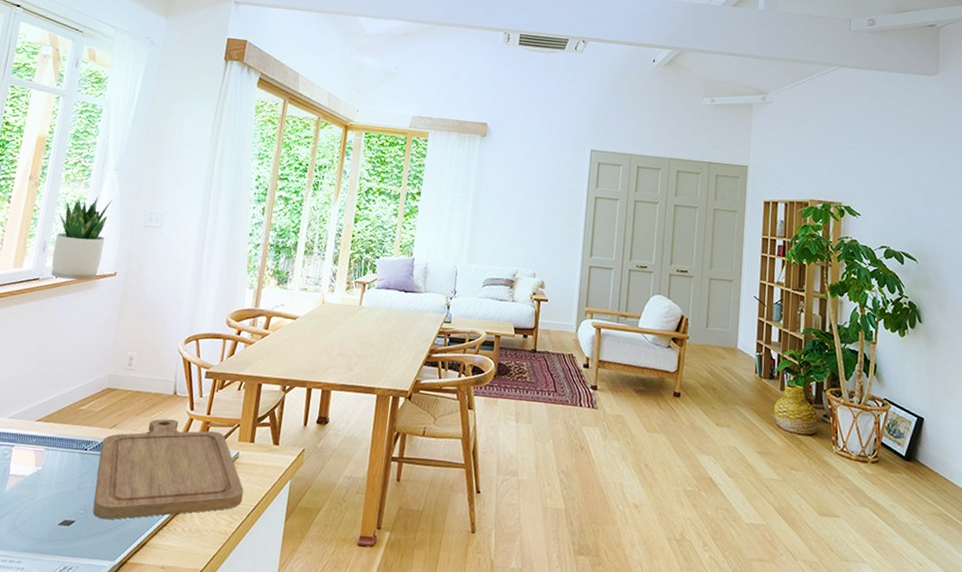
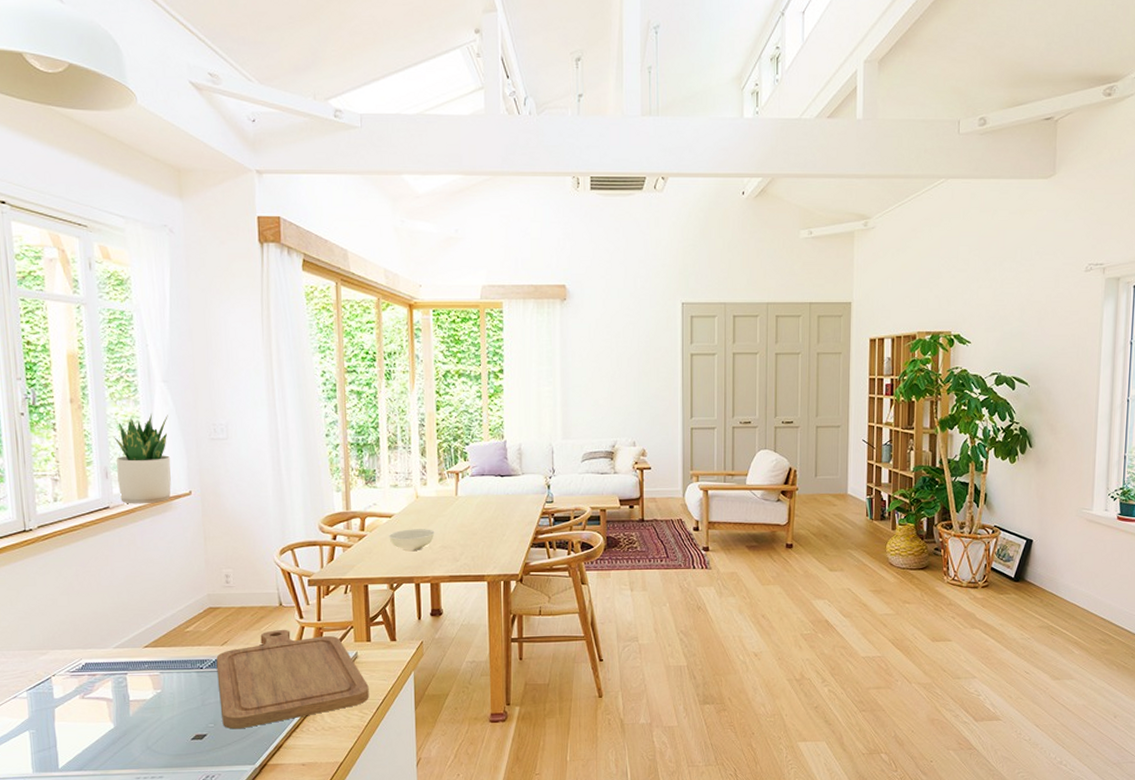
bowl: none [290,332,334,356] -> present [389,529,435,552]

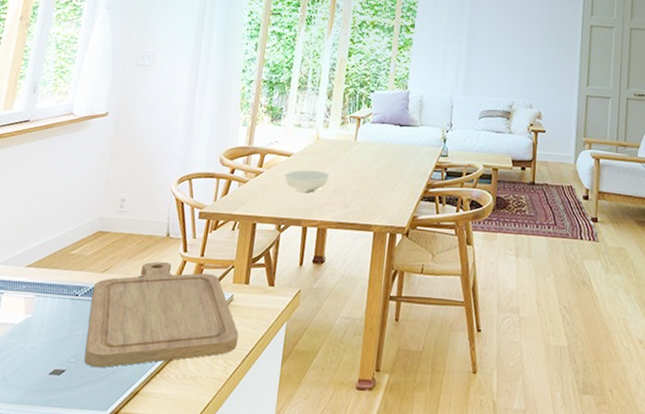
planter: present [114,413,172,504] -> none [41,36,104,121]

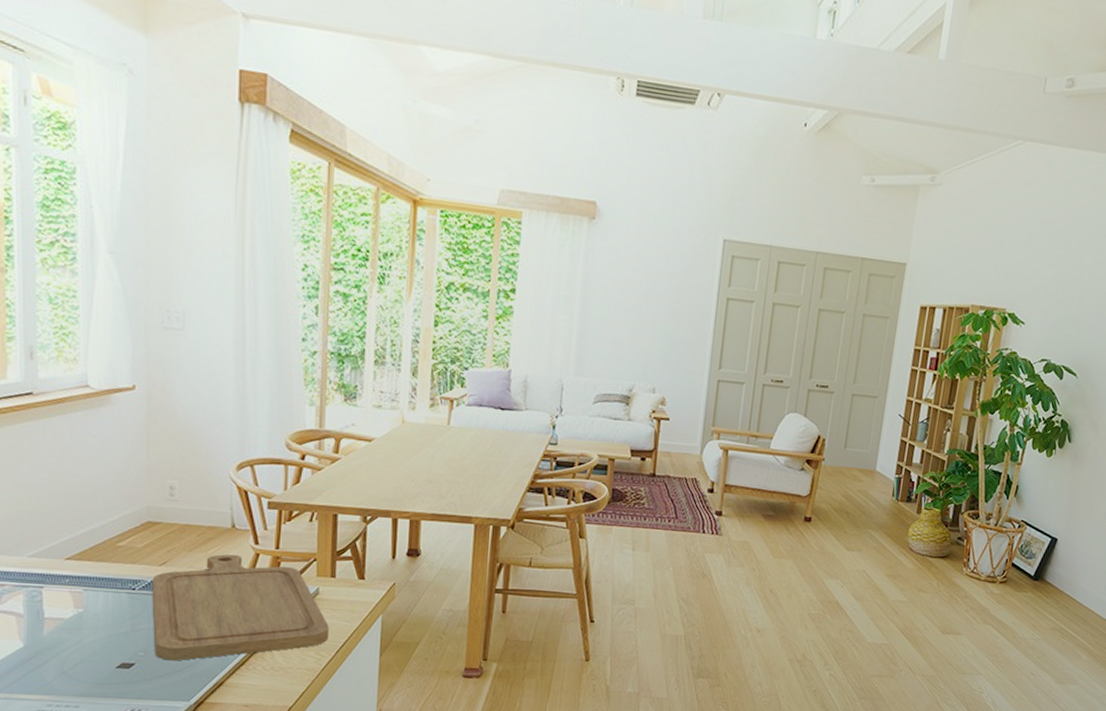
bowl: present [284,170,330,193] -> none [366,456,420,483]

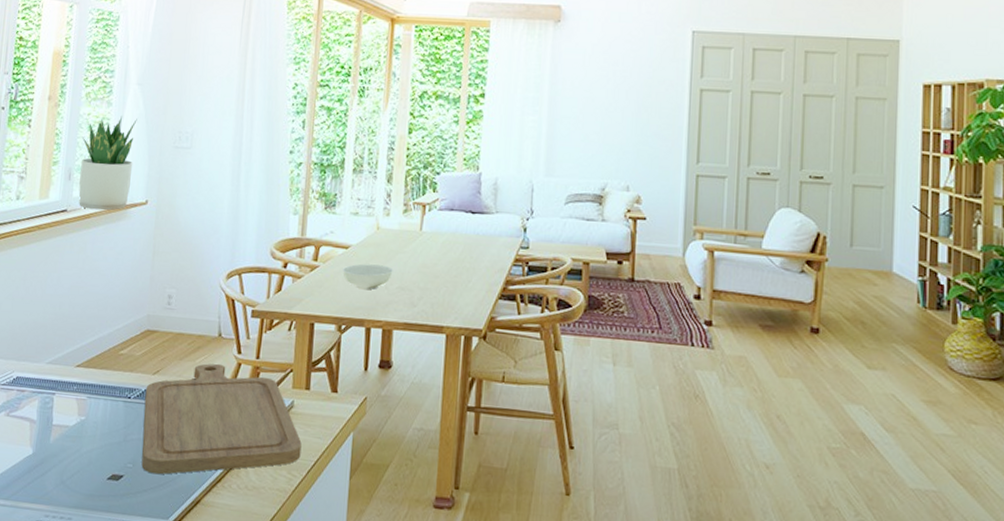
planter: none [43,288,113,395] -> present [78,116,137,211]
bowl: none [366,456,420,483] -> present [342,263,393,290]

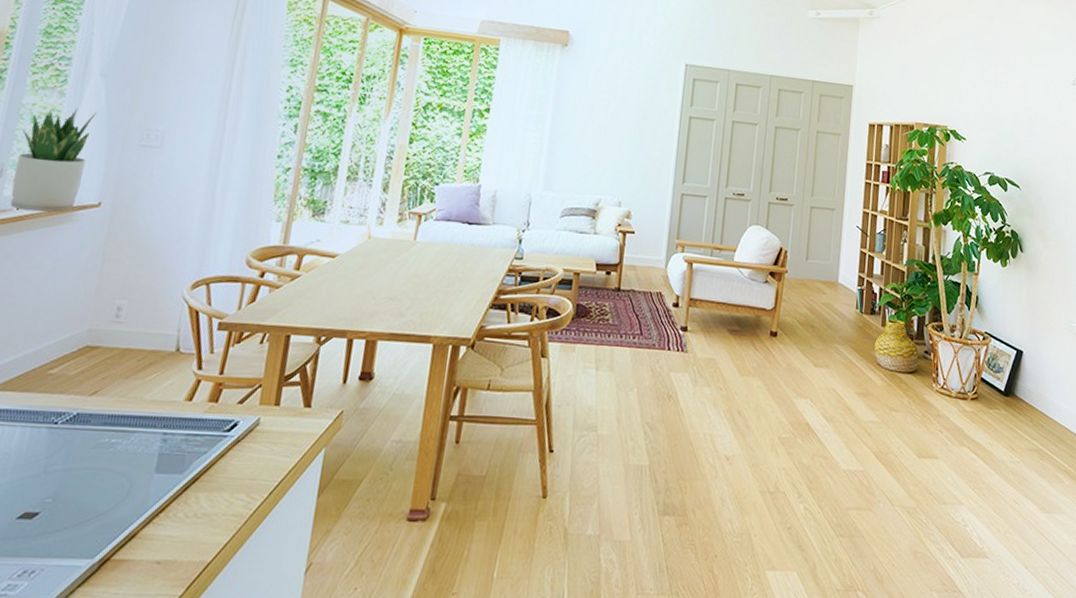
chopping board: present [141,363,302,475] -> none [64,381,266,509]
bowl: present [342,263,393,290] -> none [327,273,382,300]

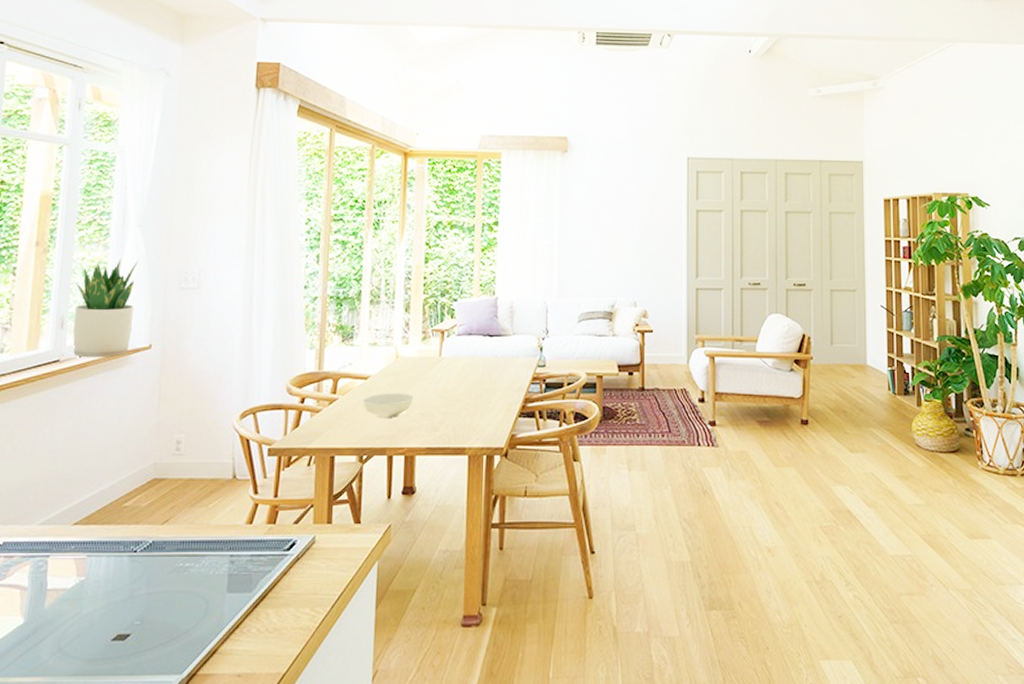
bowl: none [327,273,382,300] -> present [362,393,414,419]

